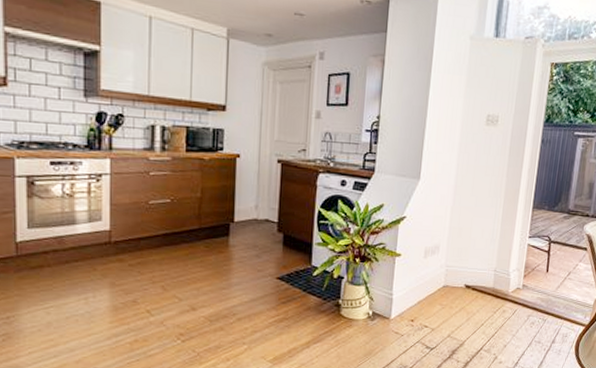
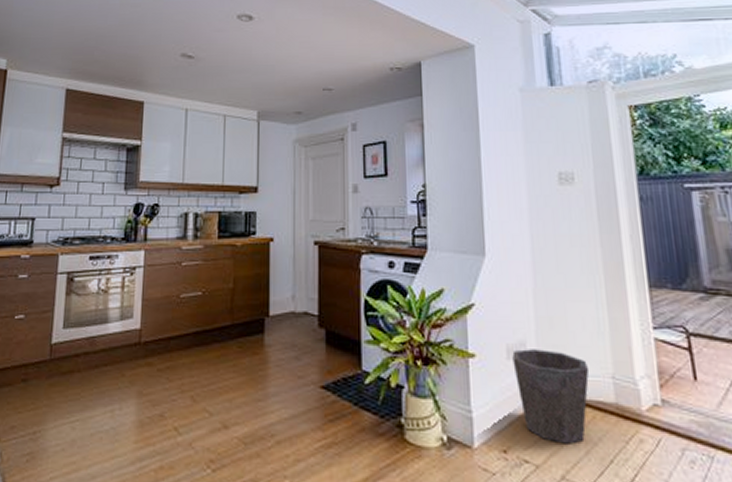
waste bin: none [427,251,480,315] -> present [512,349,590,444]

